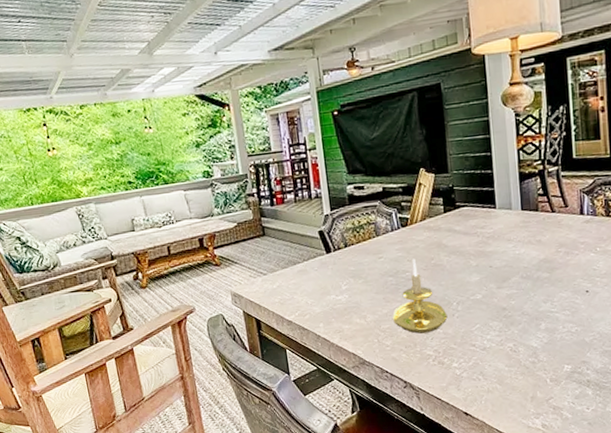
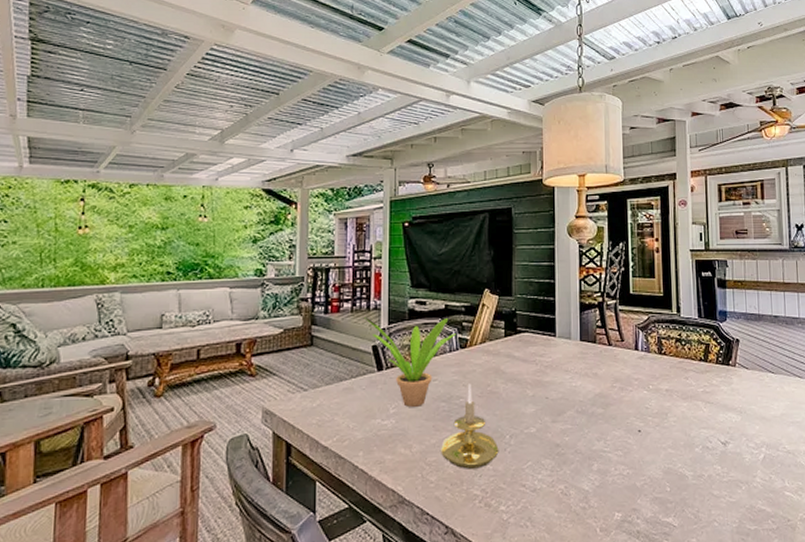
potted plant: none [308,200,396,283] -> present [364,317,456,407]

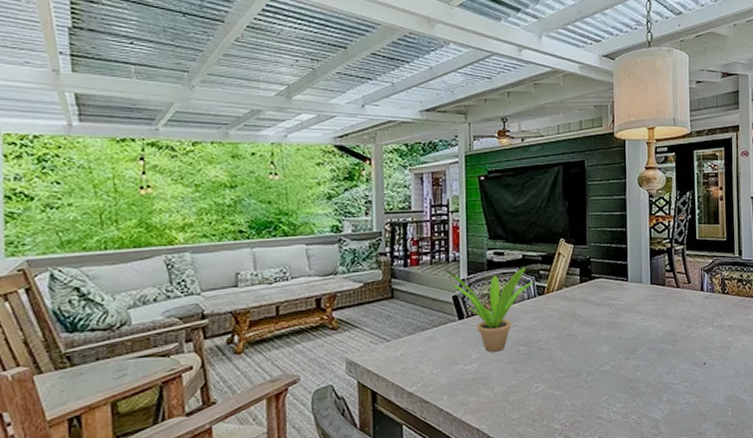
candle holder: present [441,383,499,469] -> none [522,327,577,406]

